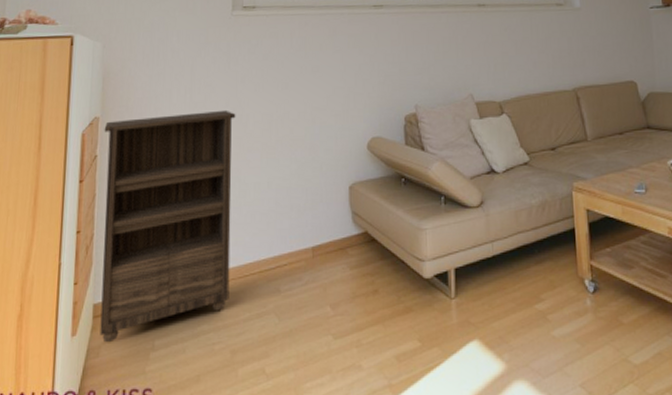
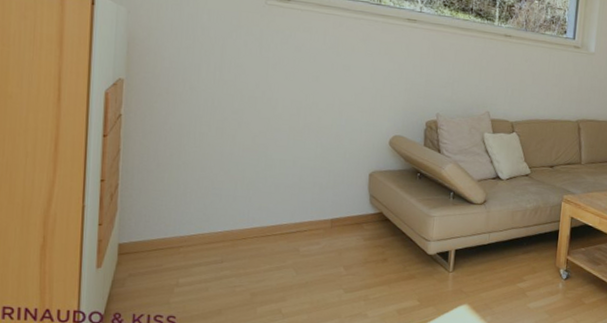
bookshelf: present [100,109,236,343] -> none [125,84,266,277]

